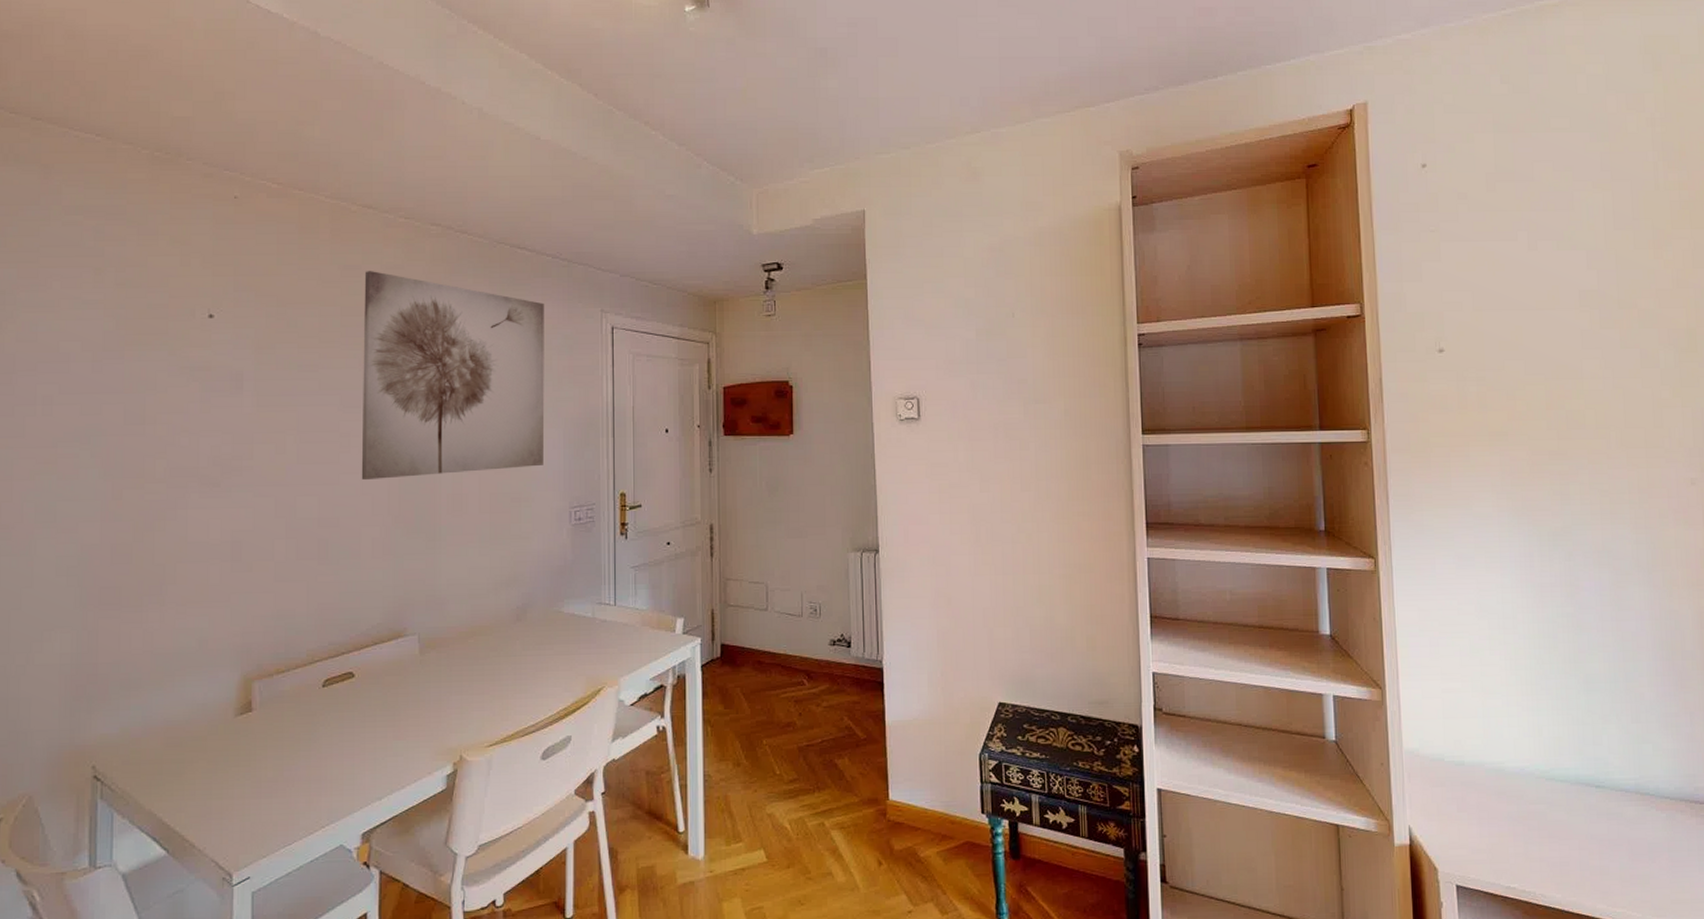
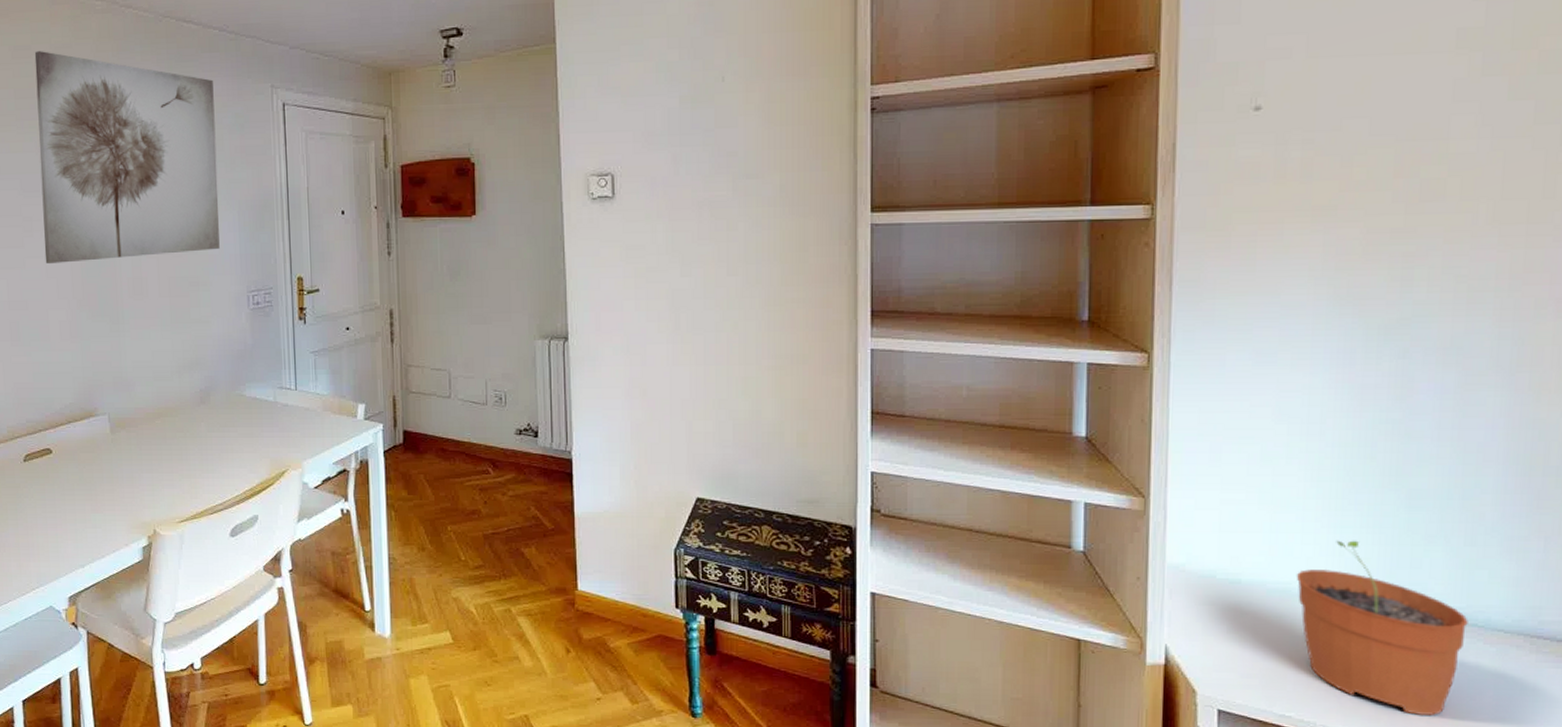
plant pot: none [1507,721,1642,880] -> present [1296,540,1468,716]

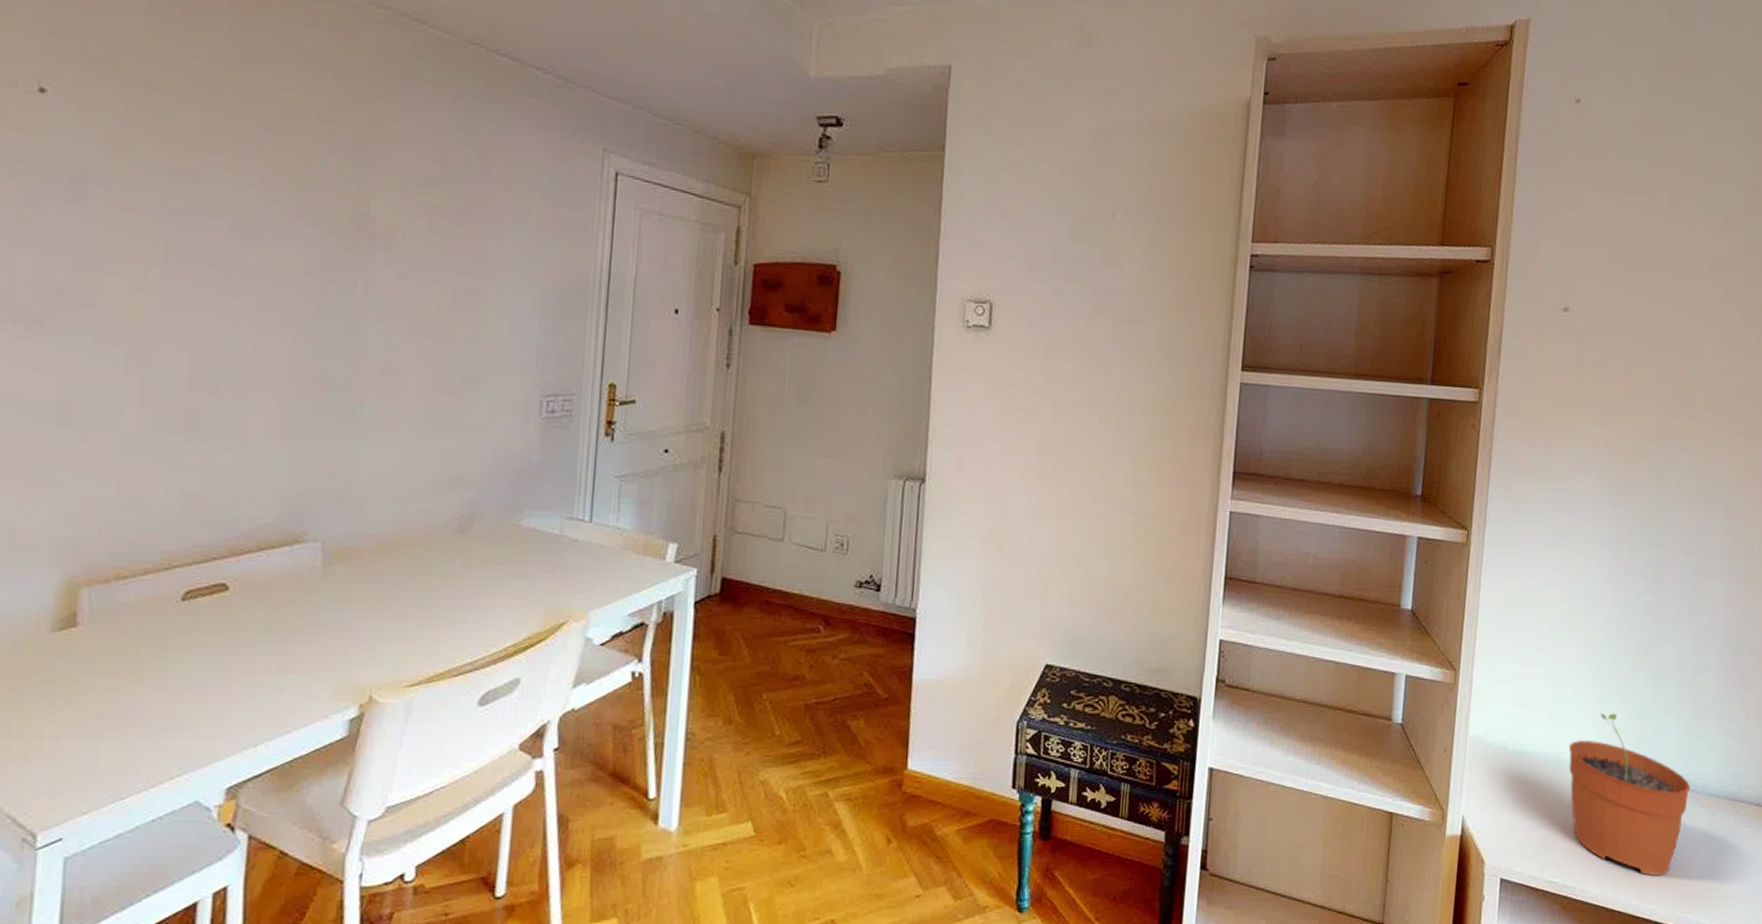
wall art: present [34,51,220,265] -> none [254,57,527,340]

